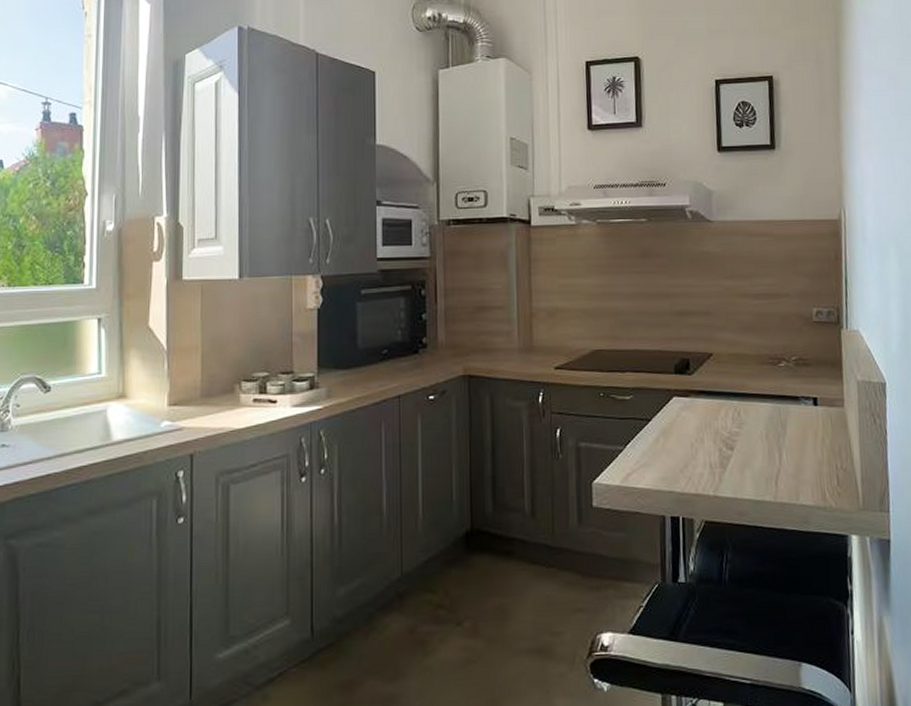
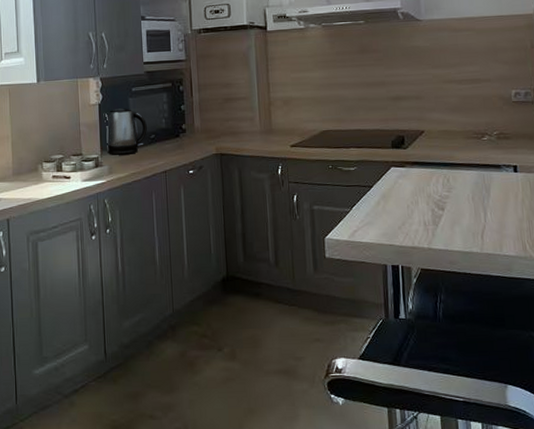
kettle: none [323,315,378,374] -> present [103,108,147,155]

